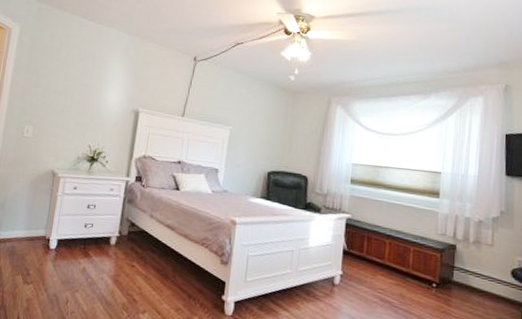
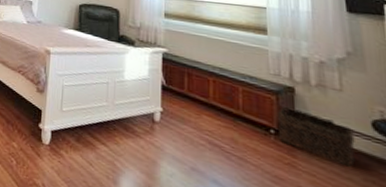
basket: none [439,263,497,310] -> present [278,107,355,167]

